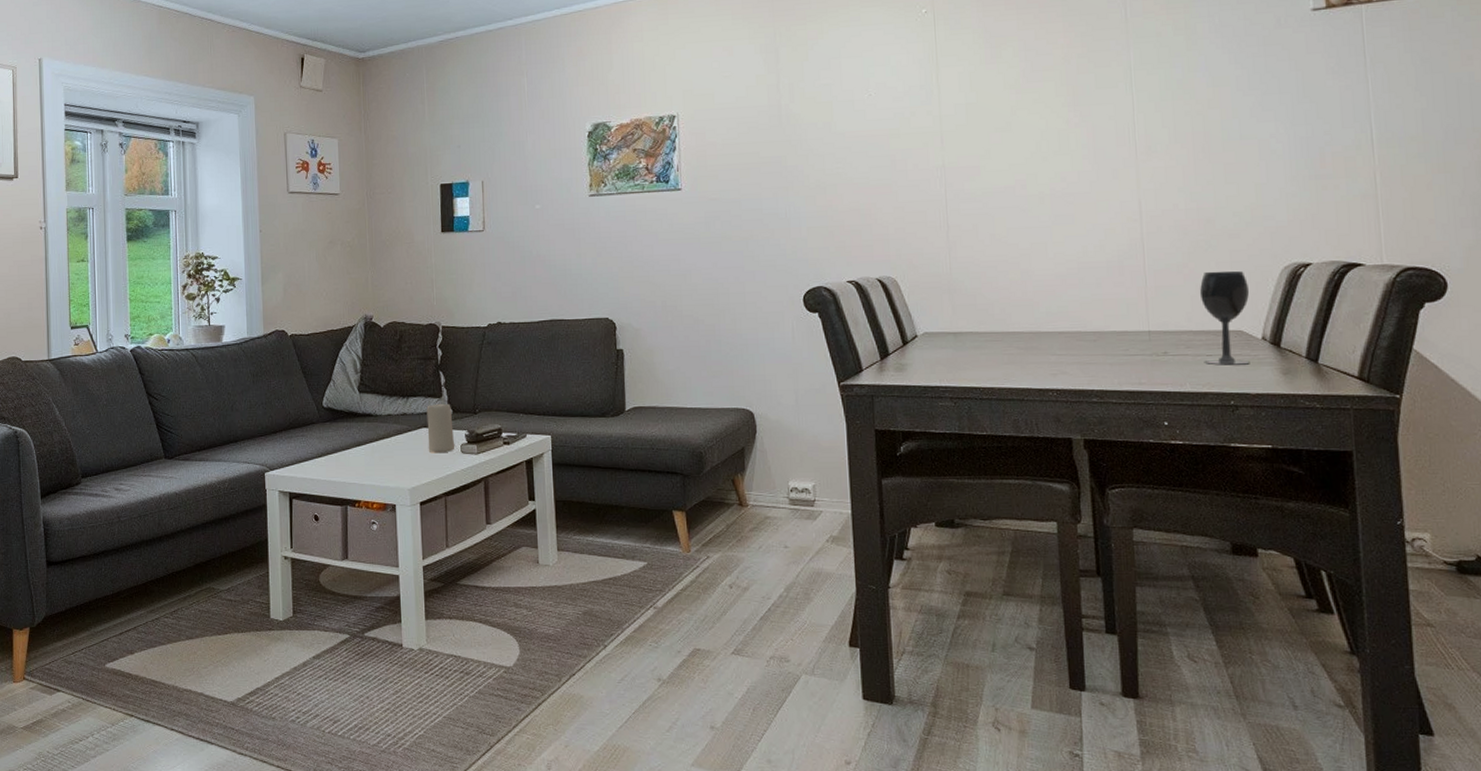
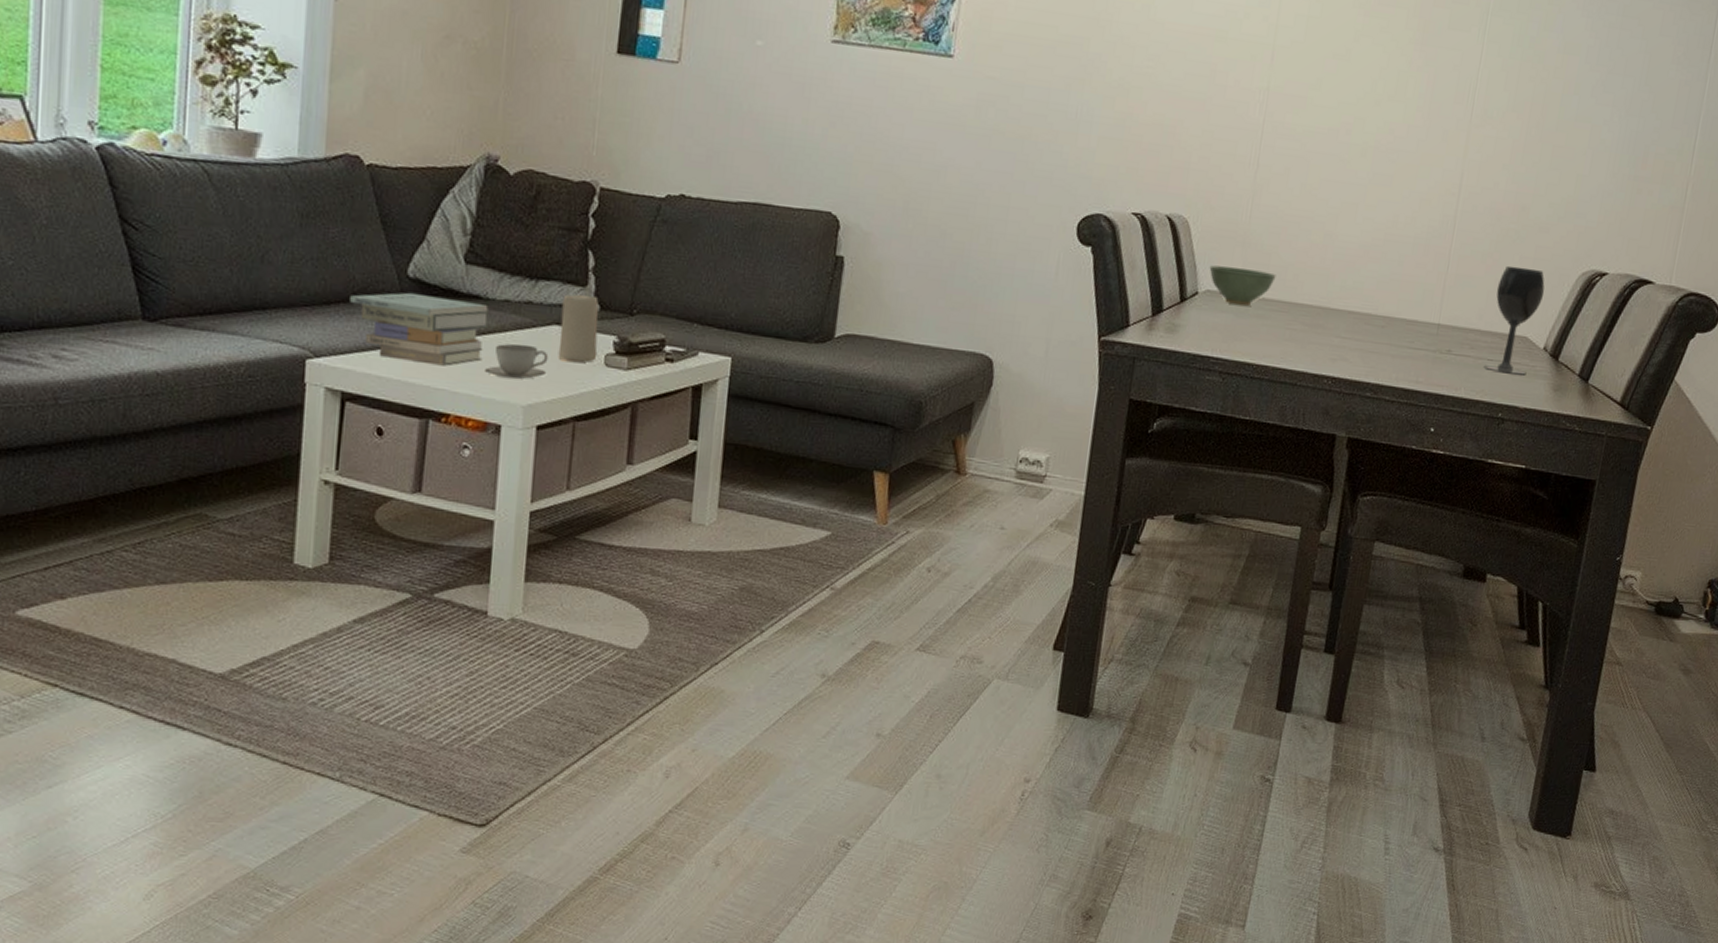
books: none [288,417,379,467] -> present [350,292,490,367]
teacup: none [379,444,422,471] -> present [483,343,549,380]
bowl: none [923,310,985,341] -> present [1209,265,1276,306]

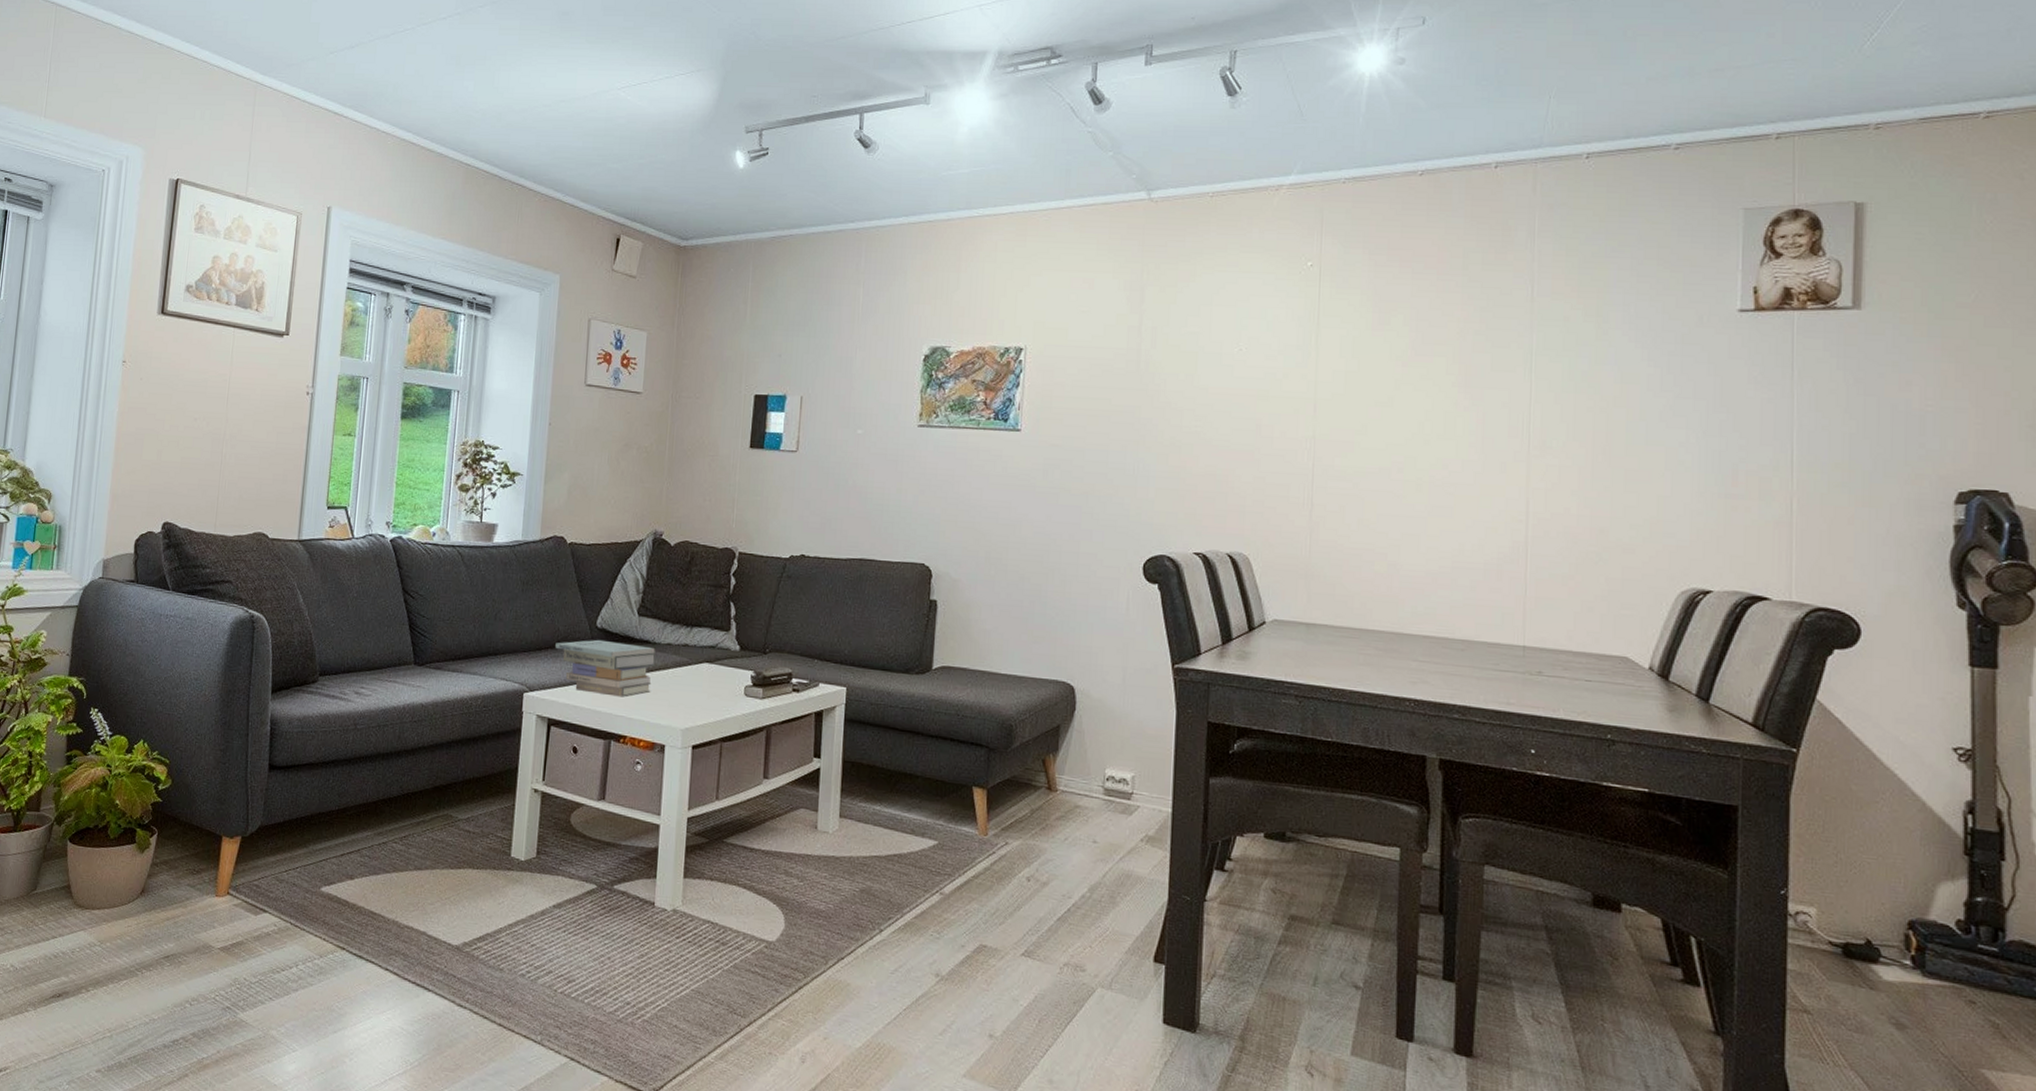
teacup: present [483,343,549,380] -> none [652,678,701,708]
candle: present [558,294,599,363] -> none [708,637,739,694]
bowl: present [1209,265,1276,306] -> none [1274,597,1343,633]
wine glass: present [1483,265,1545,376] -> none [1581,587,1640,696]

